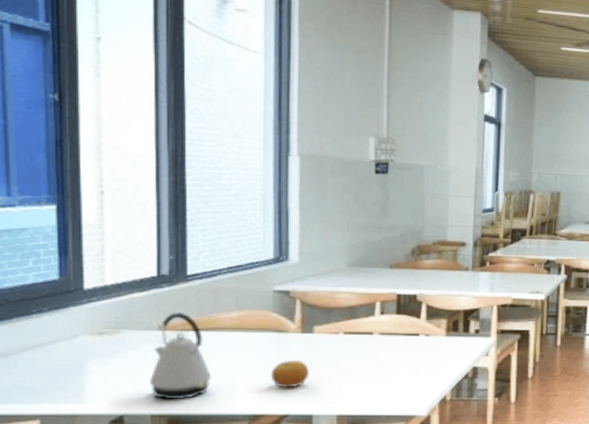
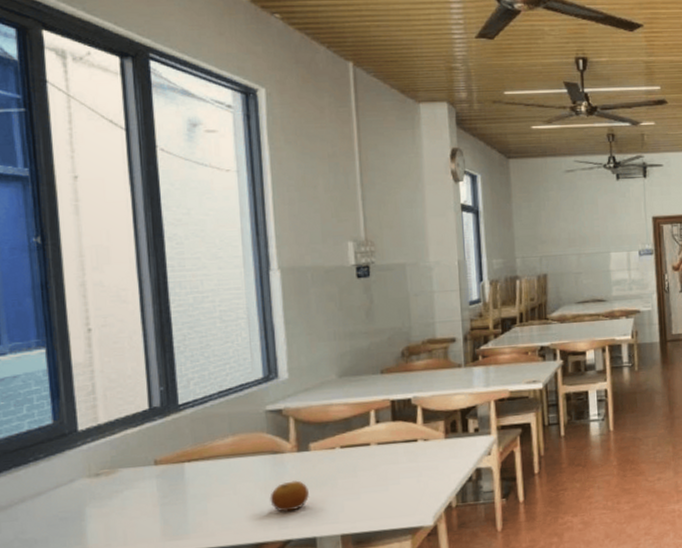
kettle: present [150,311,211,400] -> none [150,443,211,538]

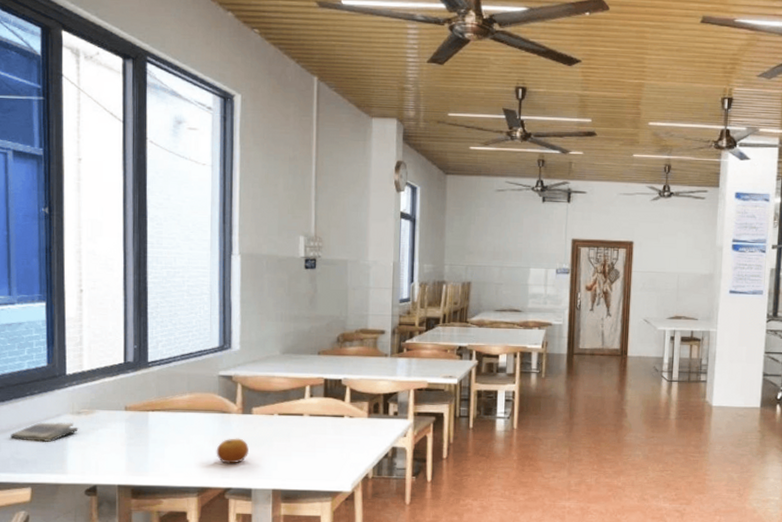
dish towel: none [12,487,98,517] -> present [11,422,78,442]

